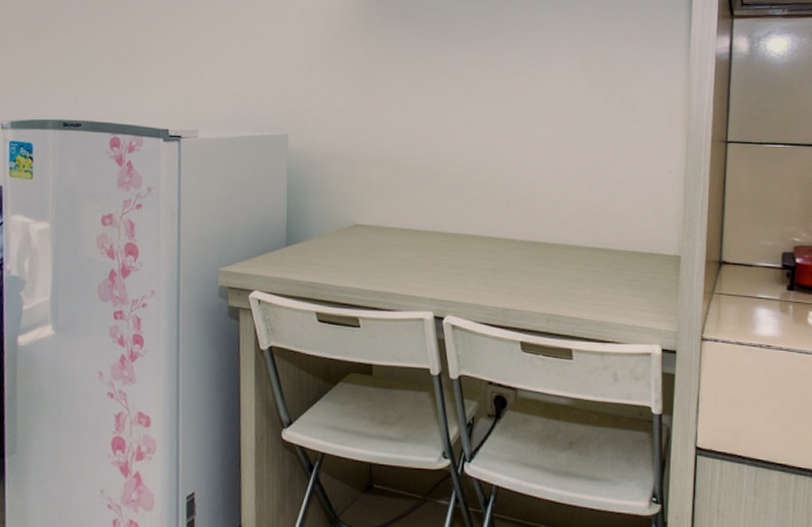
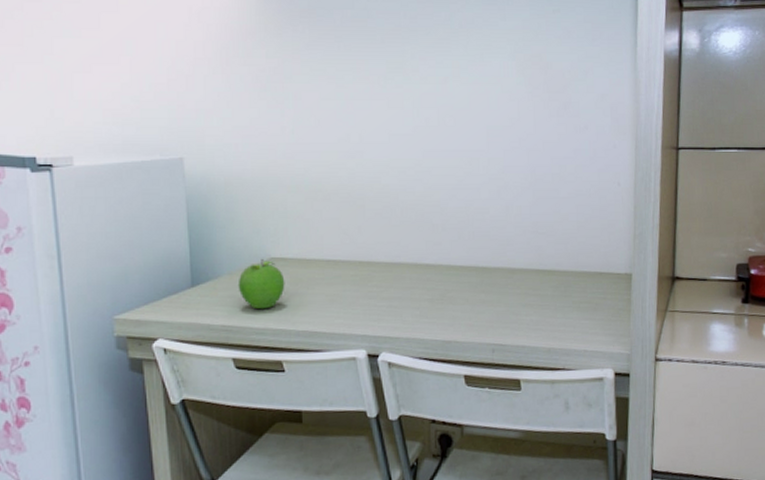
fruit: none [325,225,366,270] -> present [238,259,285,310]

